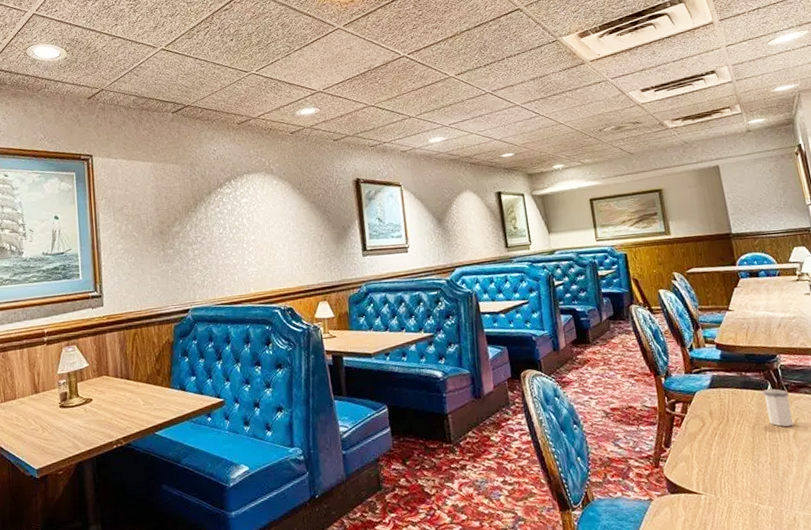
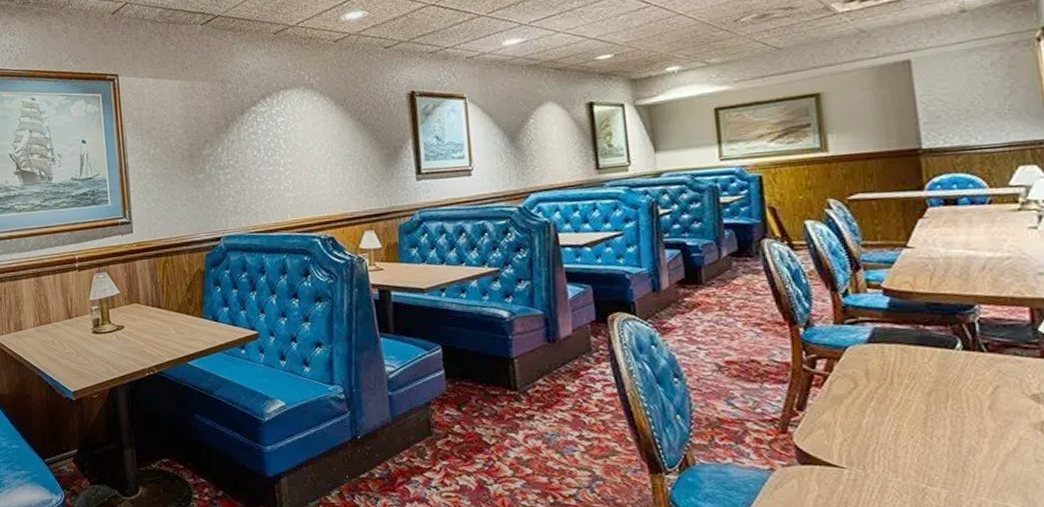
salt shaker: present [763,388,793,427] -> none [948,347,991,394]

